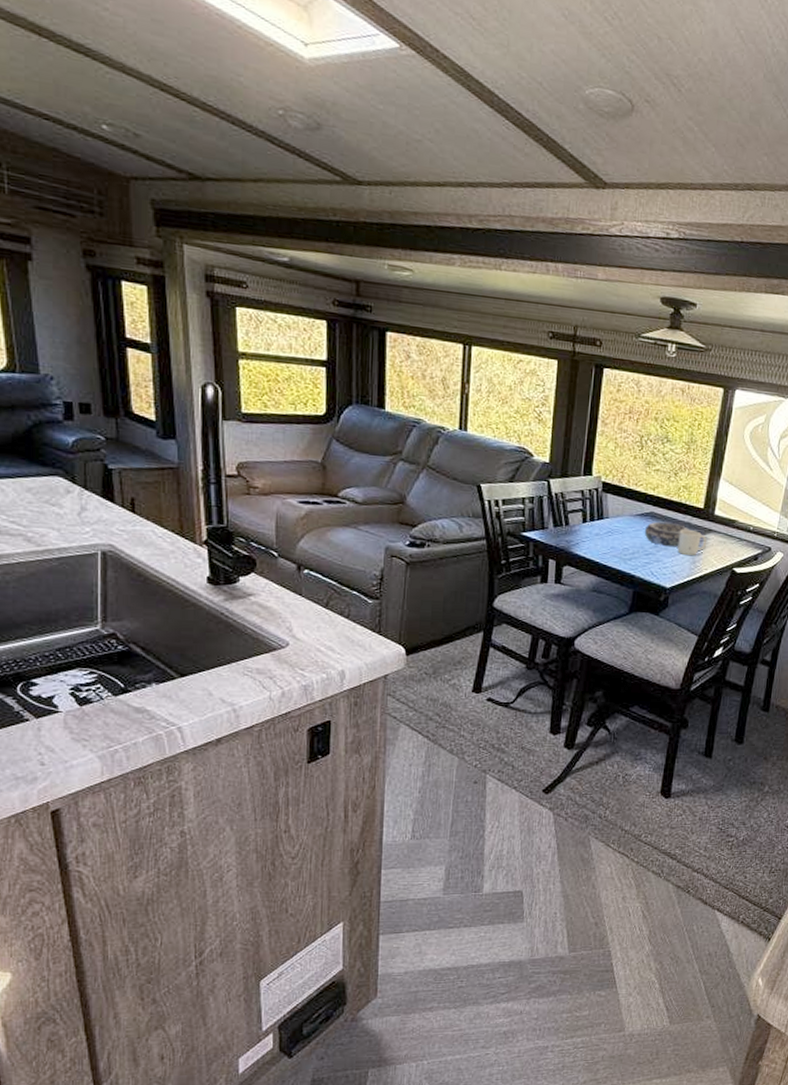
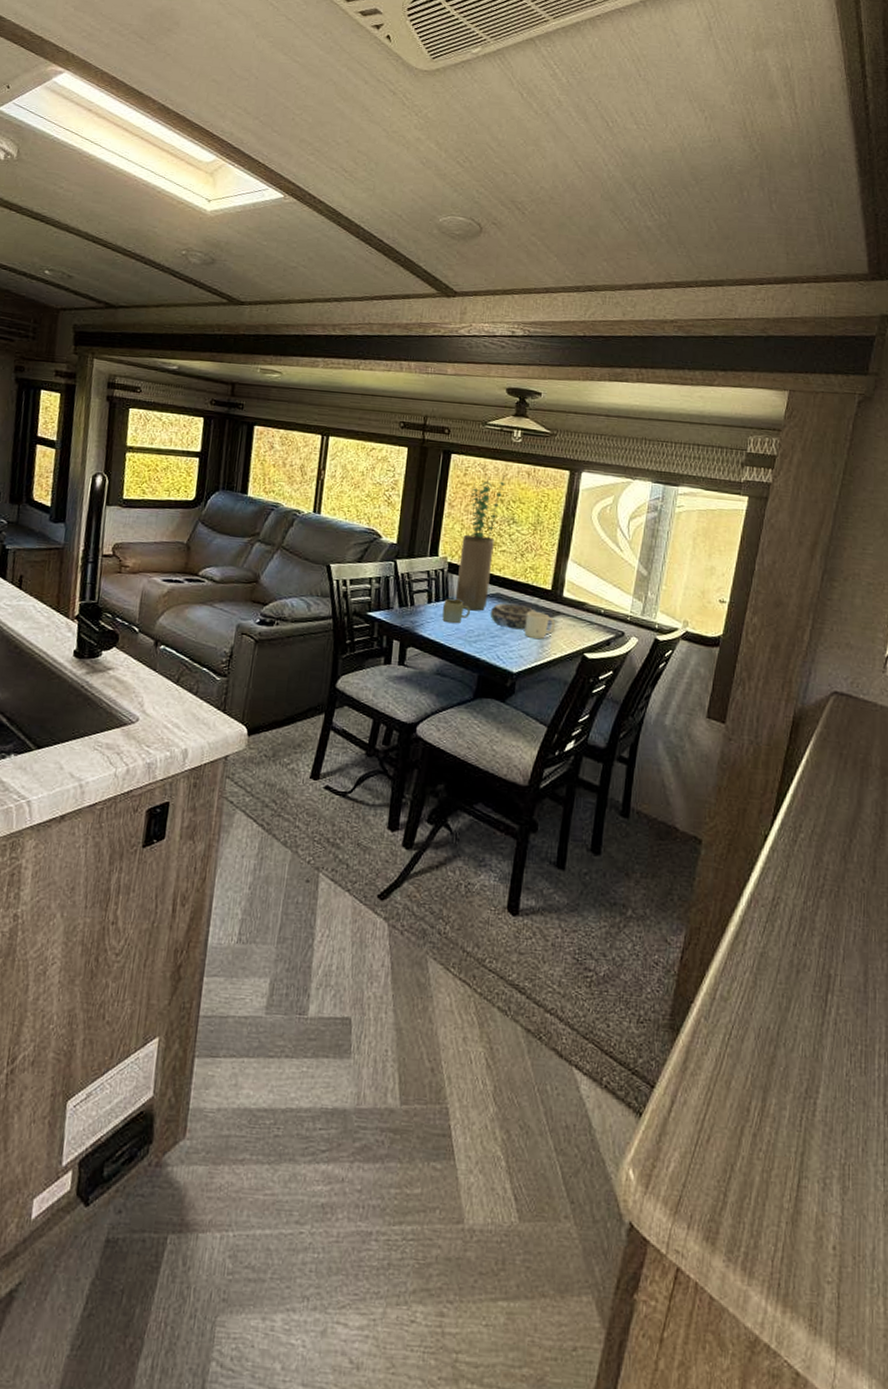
mug: none [597,517,625,543] -> present [442,598,470,624]
vase: none [609,392,660,530] -> present [455,475,506,611]

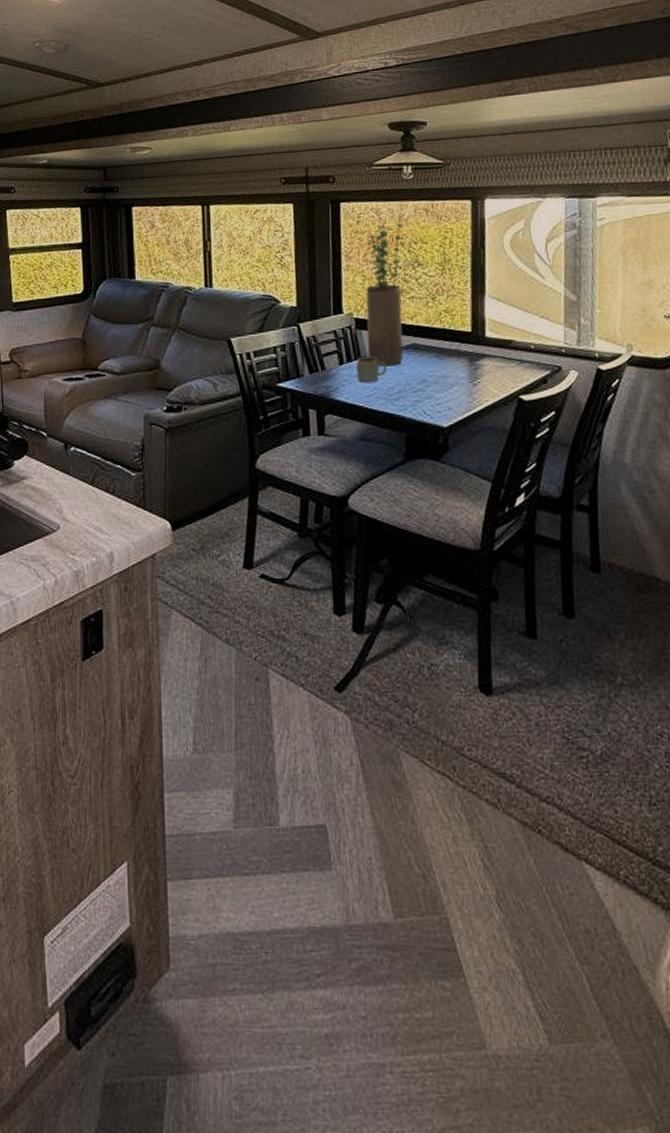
decorative bowl: present [490,603,537,630] -> none [408,352,459,380]
mug: present [524,612,556,640] -> none [448,358,483,388]

